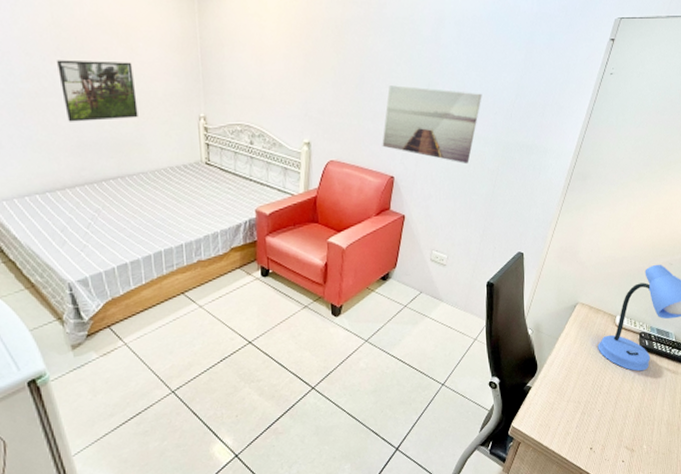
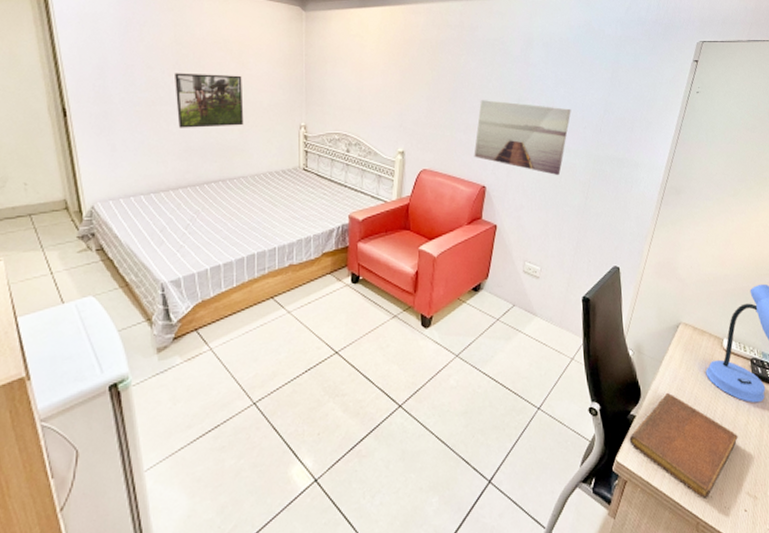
notebook: none [524,365,622,453] -> present [629,392,738,498]

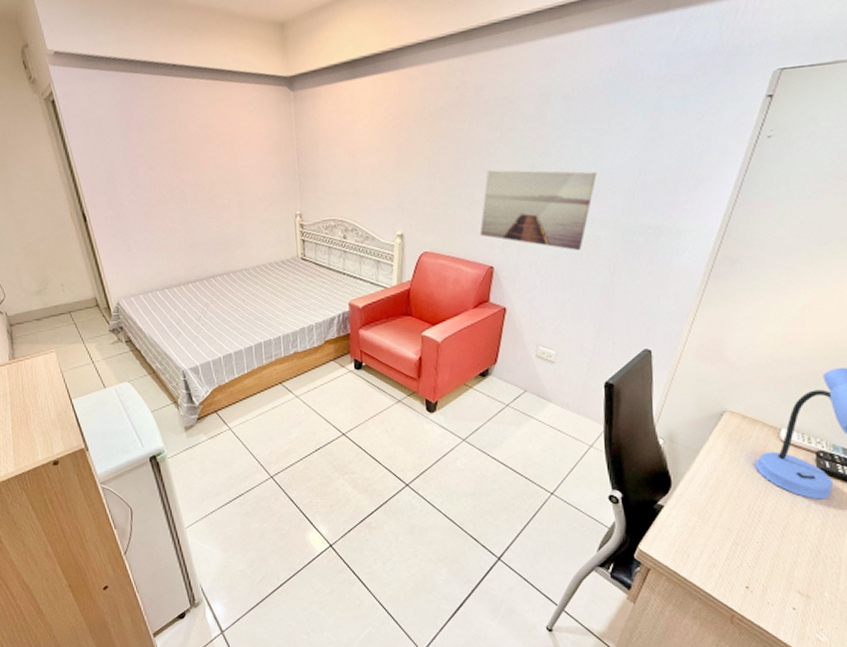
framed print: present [175,73,244,128] -> none [174,167,241,225]
notebook: present [629,392,738,498] -> none [655,483,791,592]

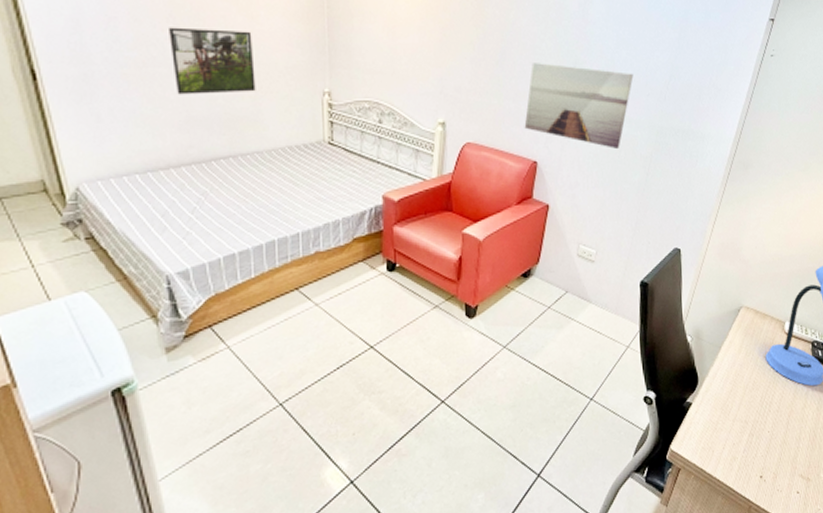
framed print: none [174,167,241,225] -> present [169,27,256,95]

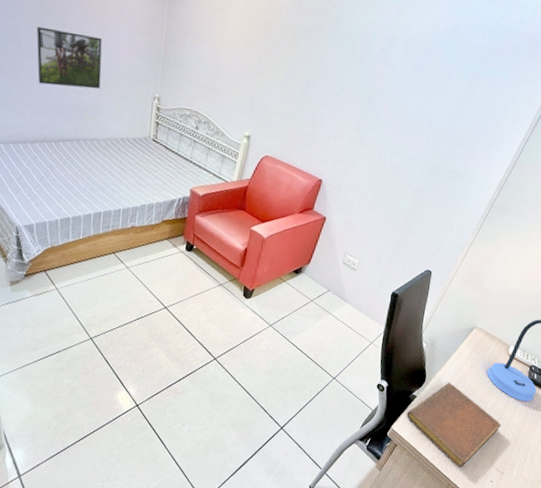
wall art: present [524,63,634,150] -> none [316,95,419,180]
notebook: none [684,378,794,483] -> present [406,382,501,467]

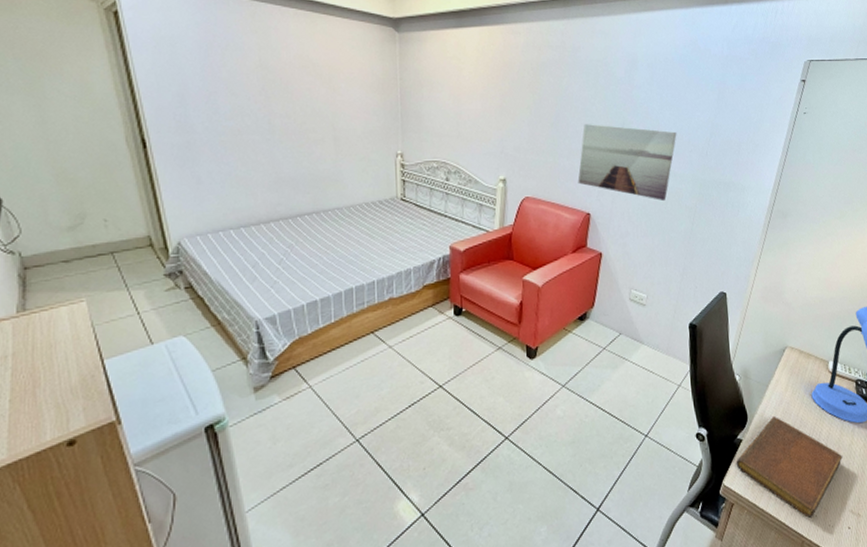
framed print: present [36,26,103,89] -> none [261,99,337,159]
wall art: none [316,95,419,180] -> present [577,124,677,202]

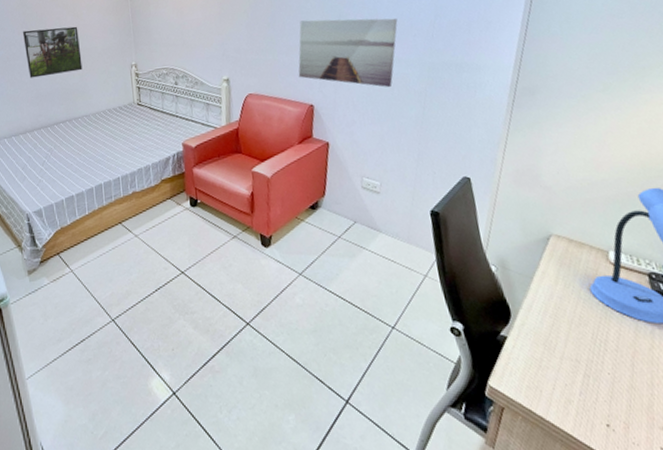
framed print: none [261,99,337,159] -> present [23,26,83,78]
notebook: present [736,415,842,518] -> none [501,311,642,432]

